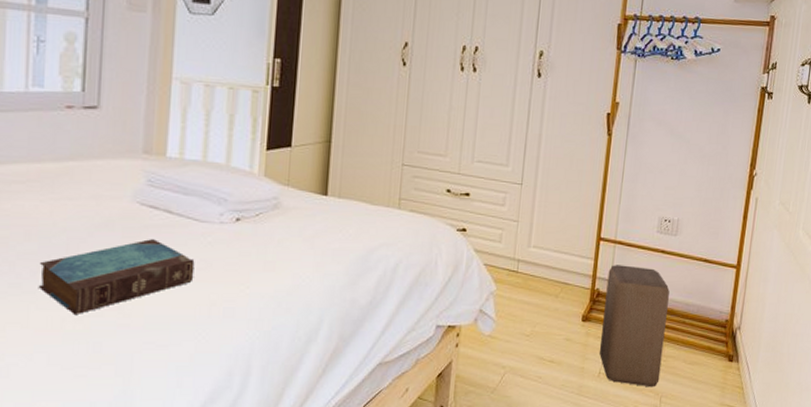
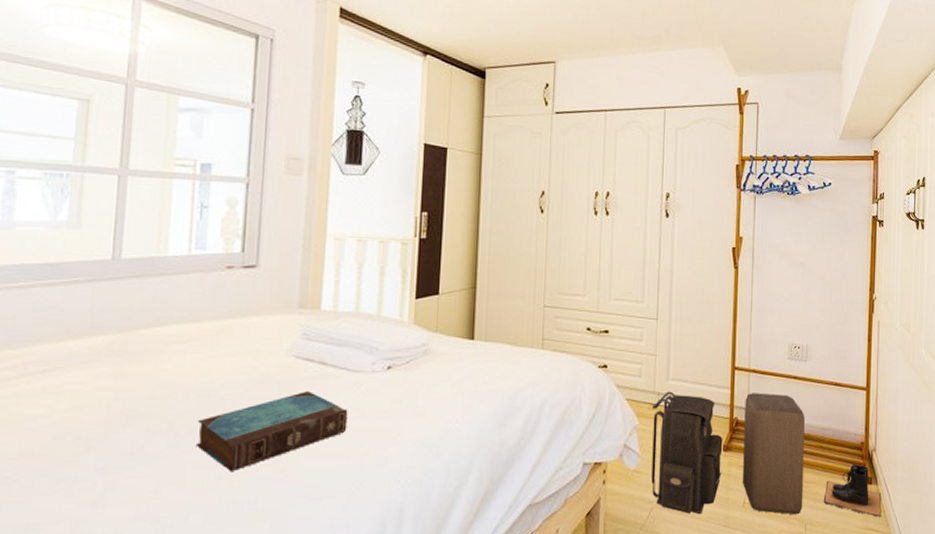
backpack: none [506,258,583,382] -> present [651,391,723,515]
boots: none [682,341,742,394] -> present [824,464,882,517]

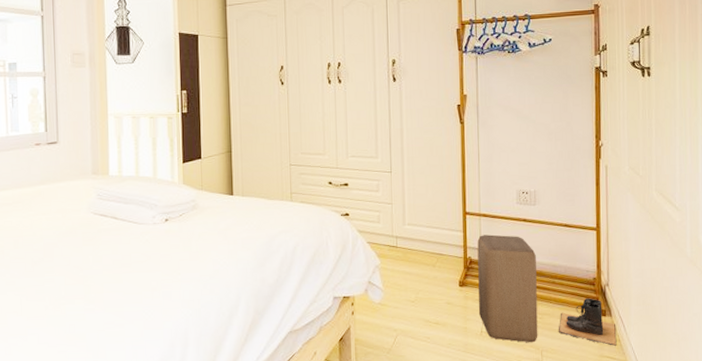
book: present [195,391,348,472] -> none [26,240,138,304]
backpack: present [651,391,723,515] -> none [392,235,459,342]

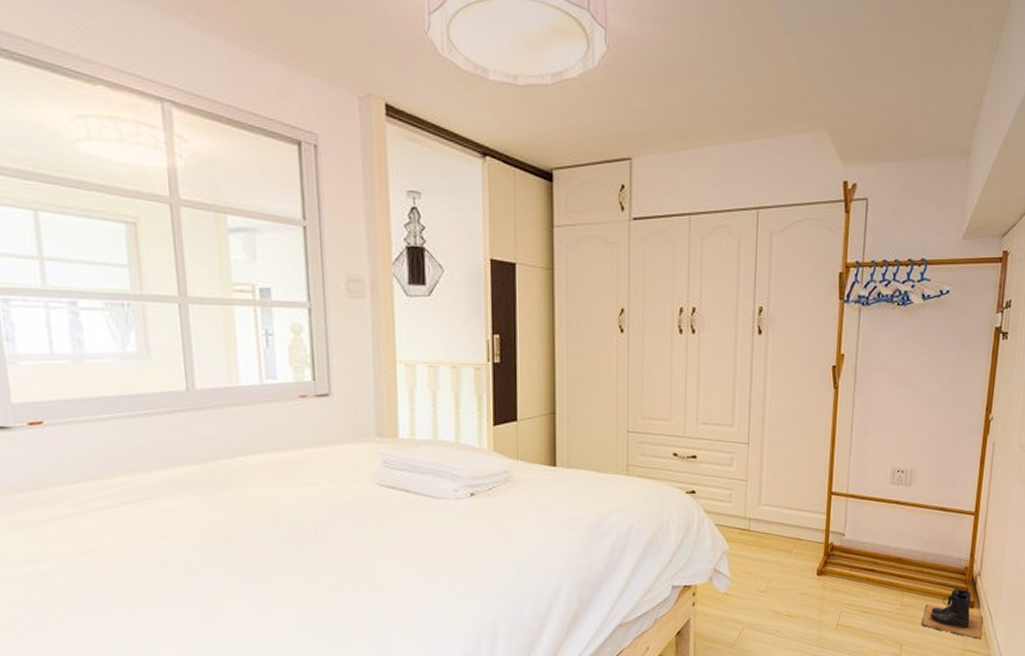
stool: present [477,234,538,343] -> none [836,518,906,637]

